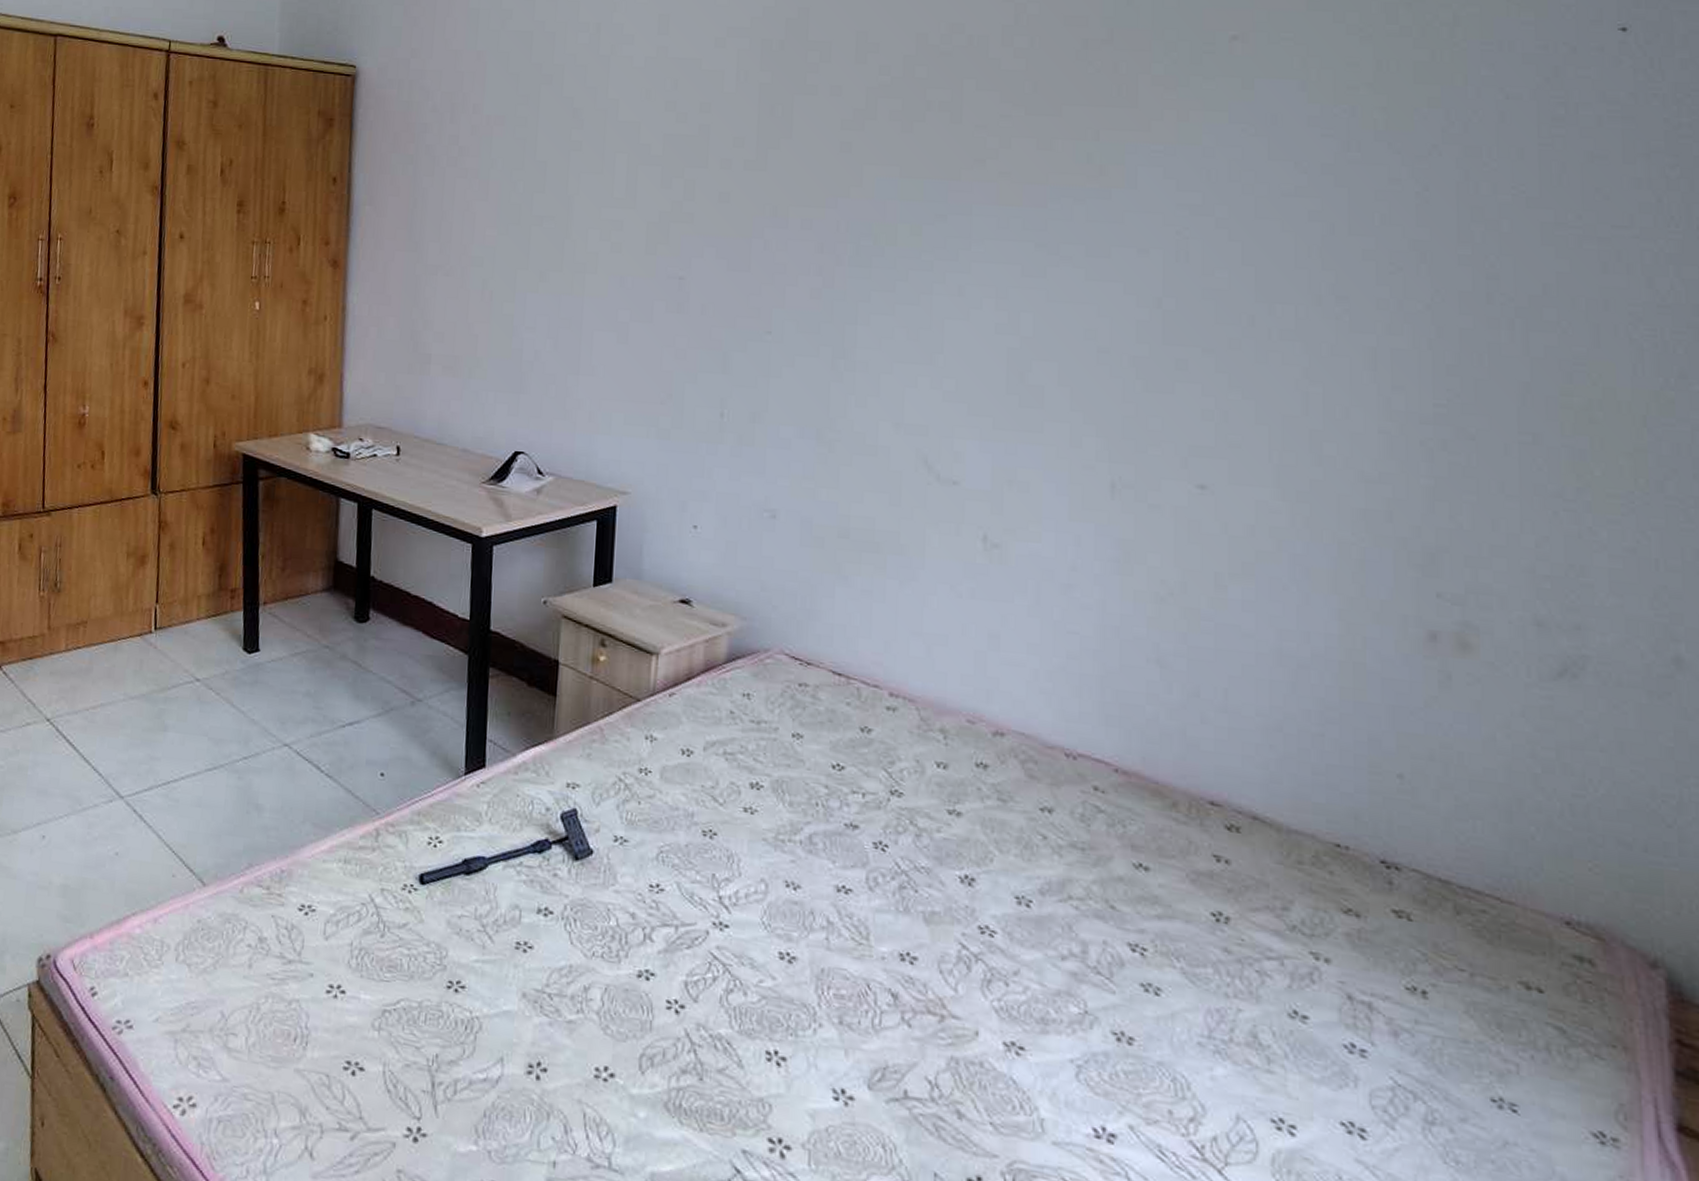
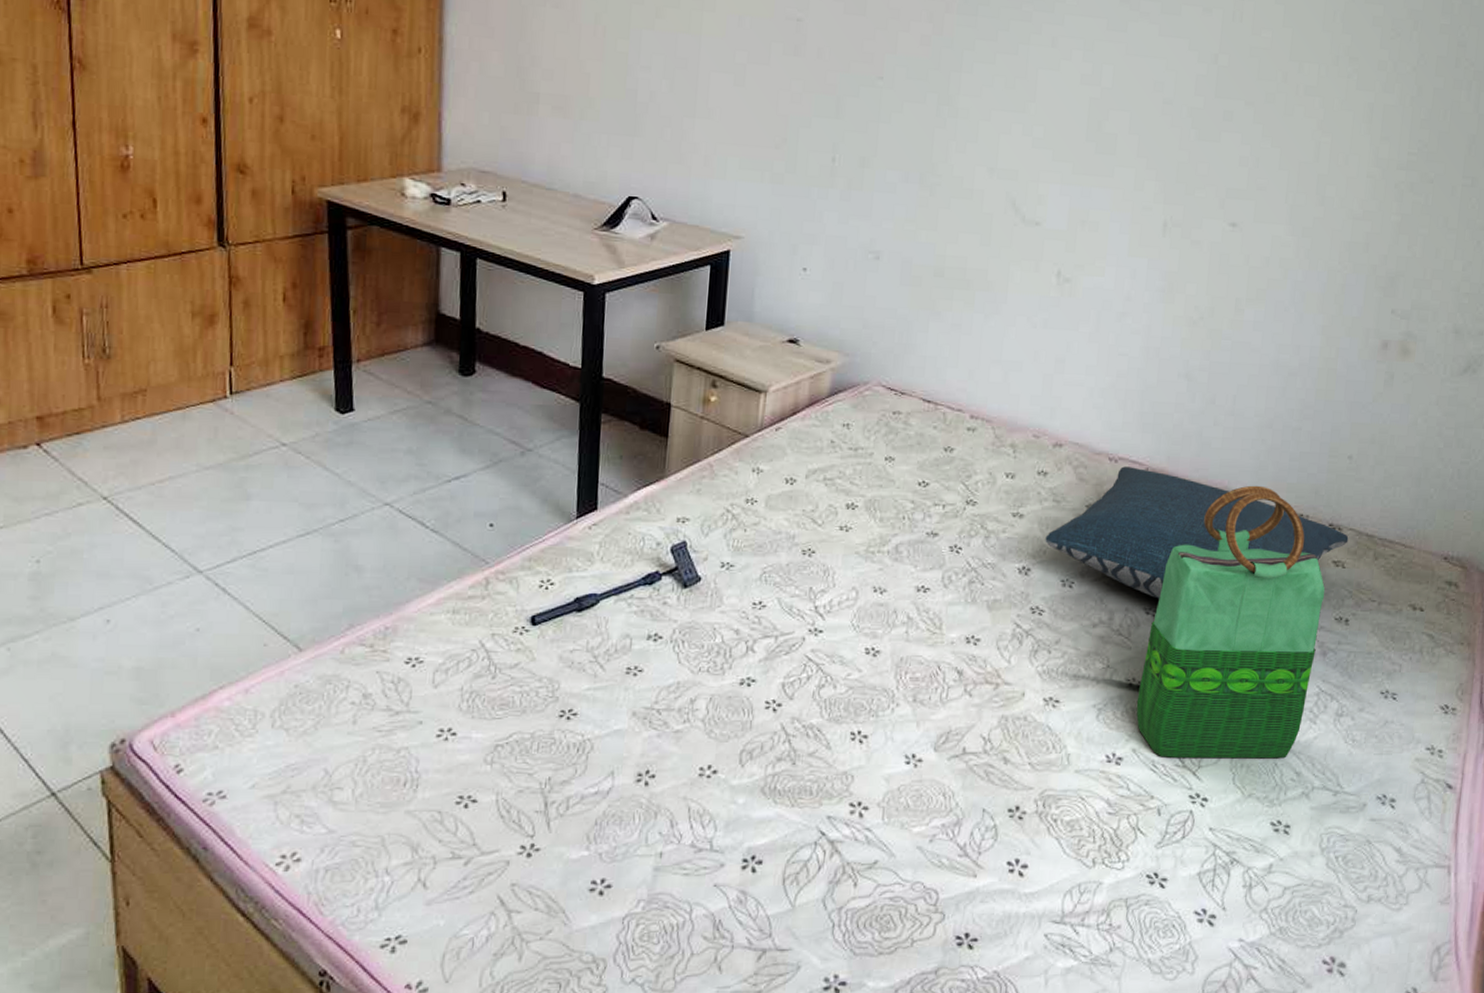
pillow: none [991,765,1412,934] -> present [1045,466,1349,599]
tote bag: none [1129,801,1386,1171] -> present [1136,485,1325,759]

